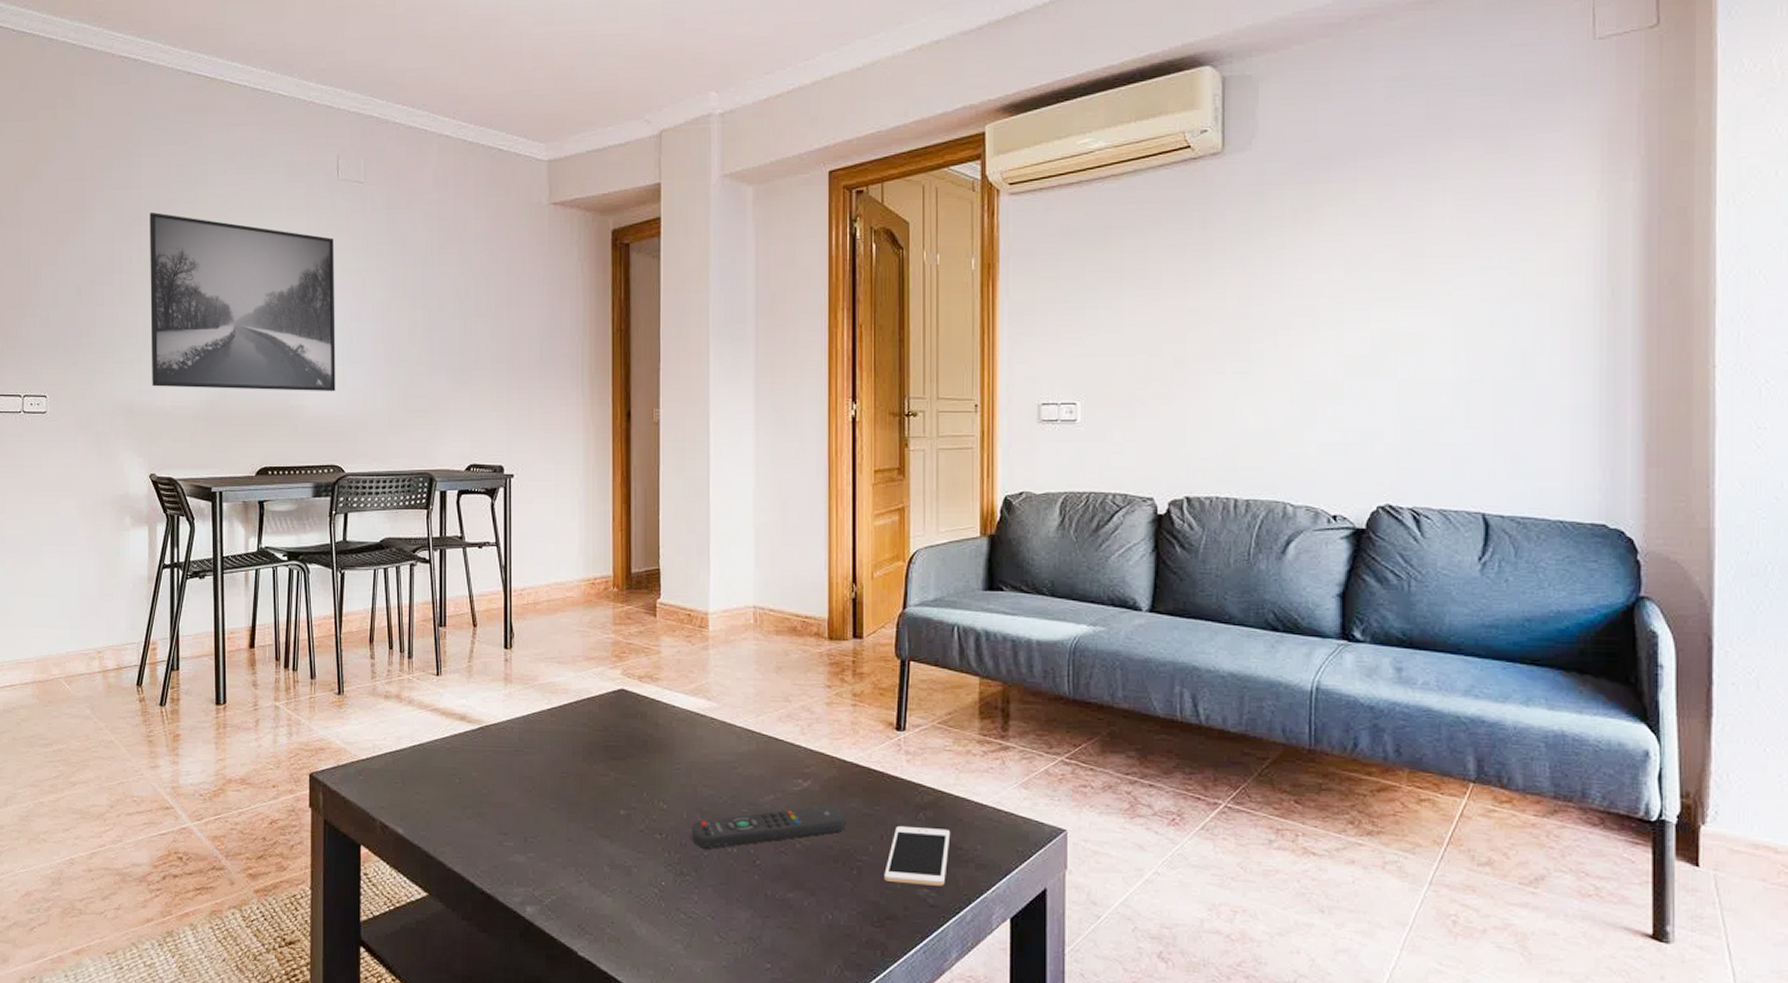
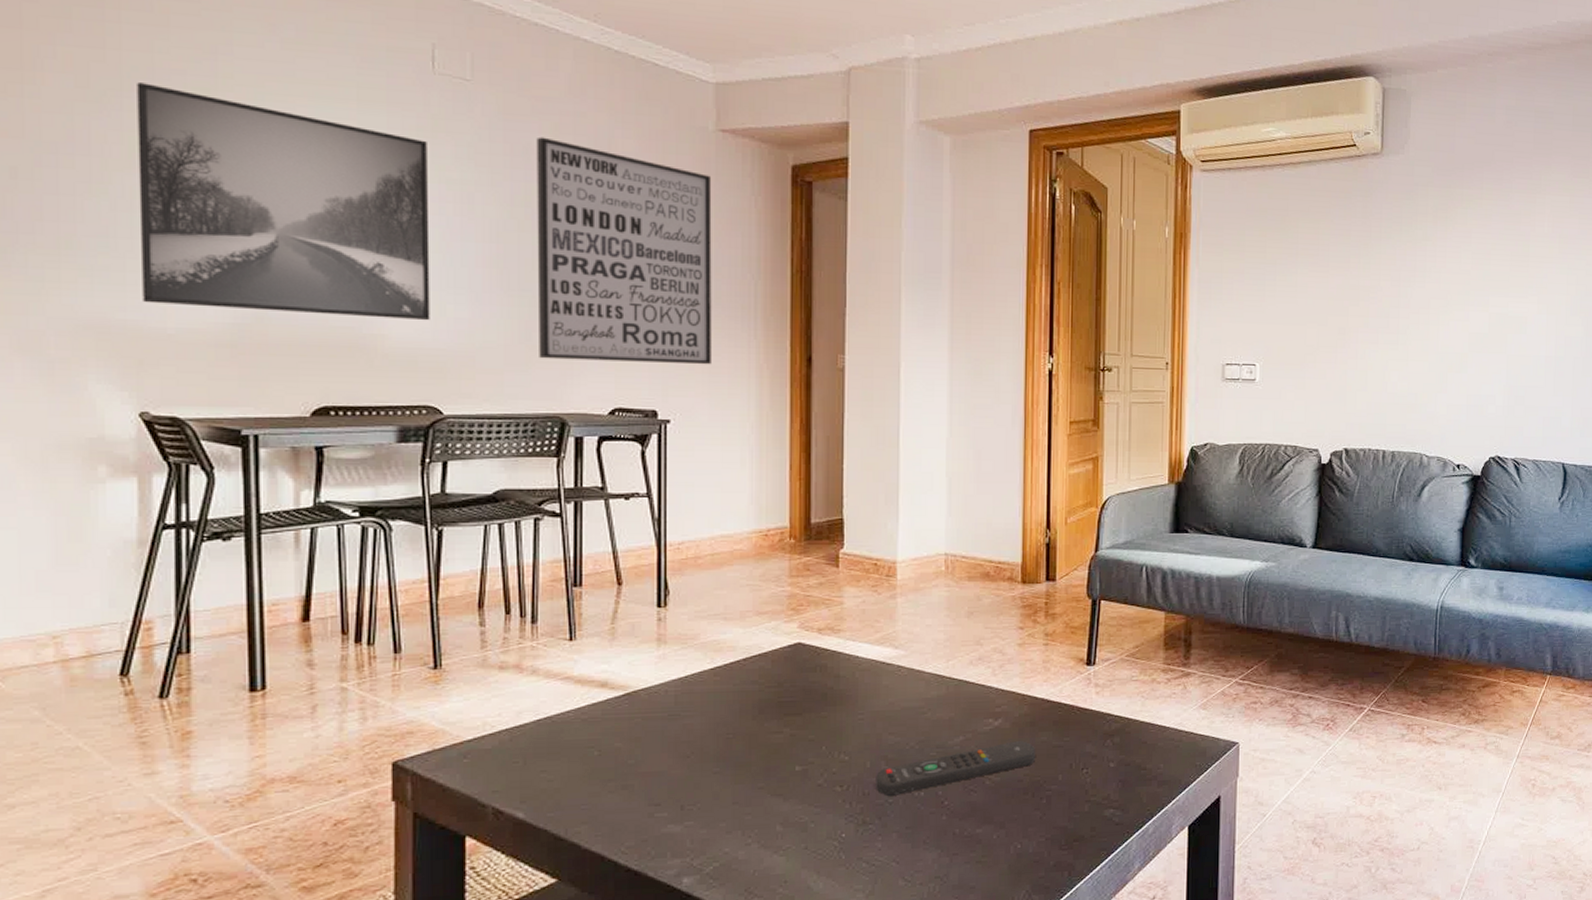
wall art: none [411,225,547,423] -> present [536,137,712,365]
cell phone: present [884,825,951,886] -> none [1072,752,1136,807]

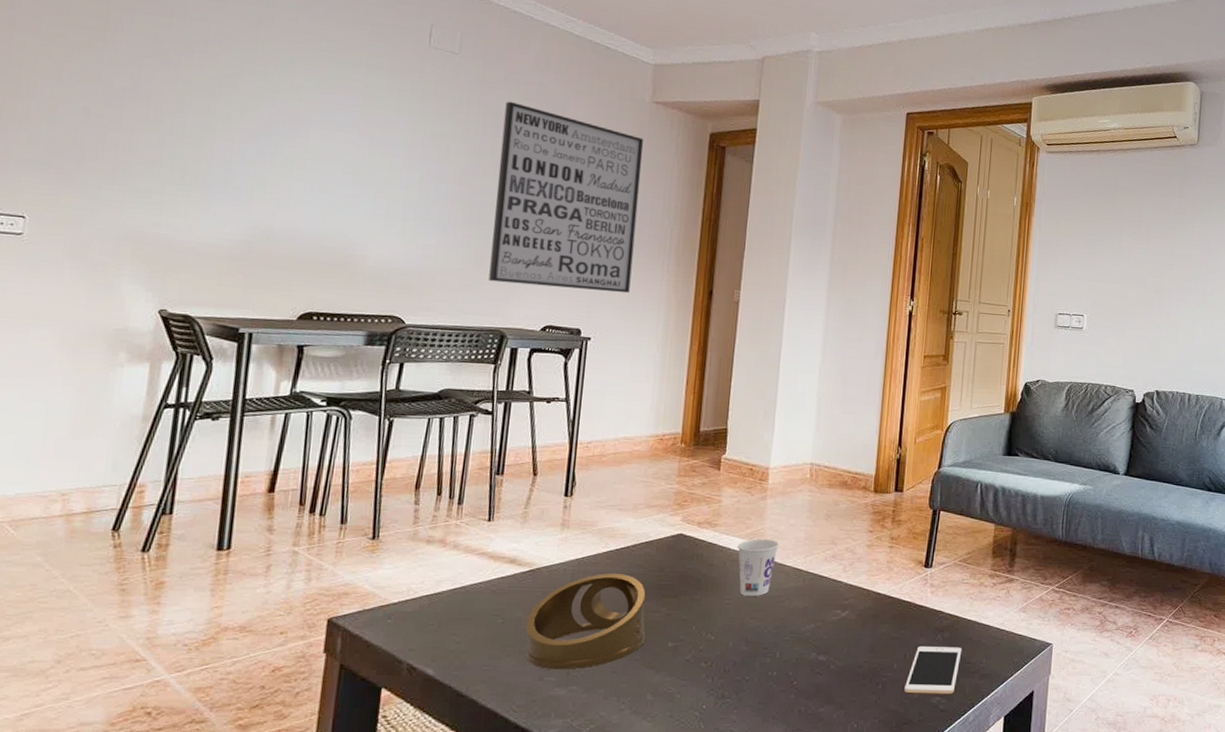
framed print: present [137,82,430,321] -> none [174,45,418,246]
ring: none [626,691,769,804] -> present [525,573,646,670]
cup: none [866,643,915,709] -> present [737,539,779,596]
remote control: present [876,741,1035,797] -> none [735,631,875,675]
cell phone: none [1072,752,1136,807] -> present [904,645,962,694]

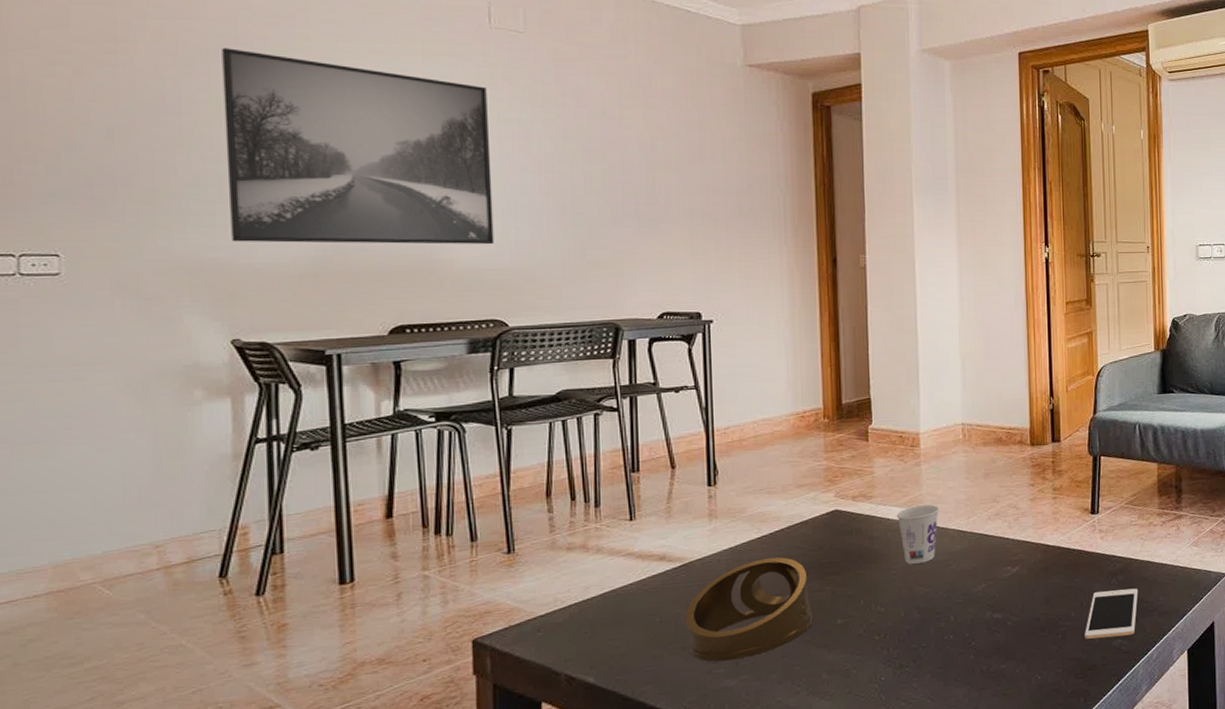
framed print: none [174,45,418,246] -> present [222,48,494,245]
wall art: present [488,101,643,294] -> none [584,78,748,273]

